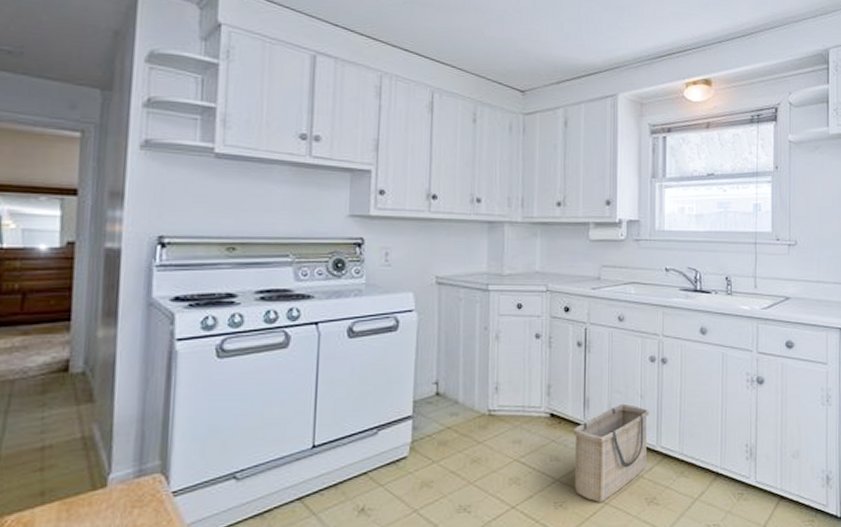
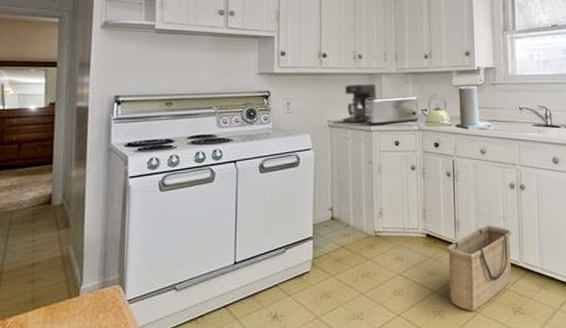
coffee maker: none [454,234,497,281] -> present [343,84,377,123]
toaster: none [483,249,547,284] -> present [366,95,419,125]
kettle: none [550,249,586,289] -> present [421,94,452,127]
paper towel: none [590,241,632,293] -> present [455,86,491,130]

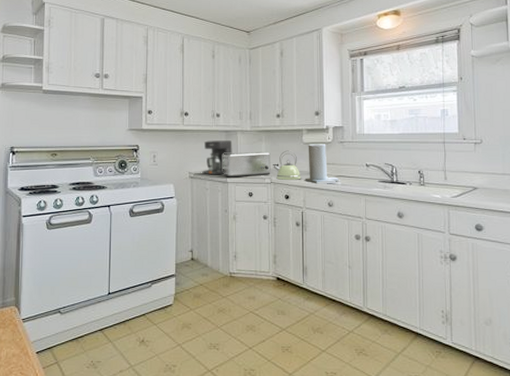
basket: present [447,225,512,312] -> none [295,272,357,350]

